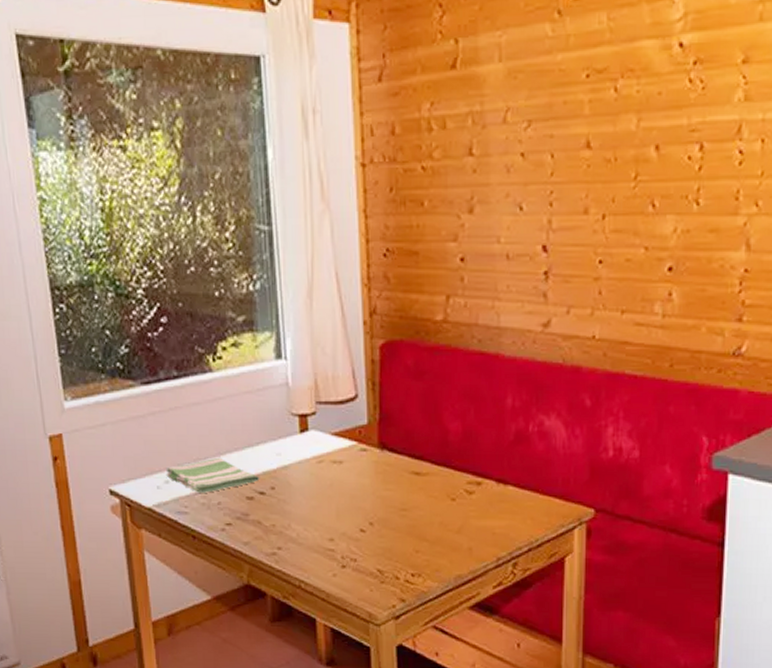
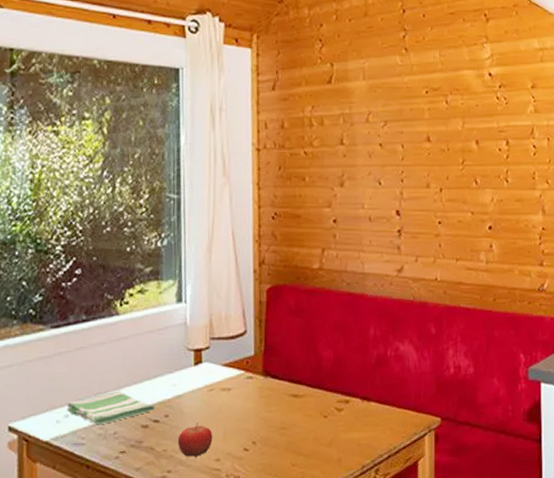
fruit: none [286,497,325,535] -> present [177,422,213,457]

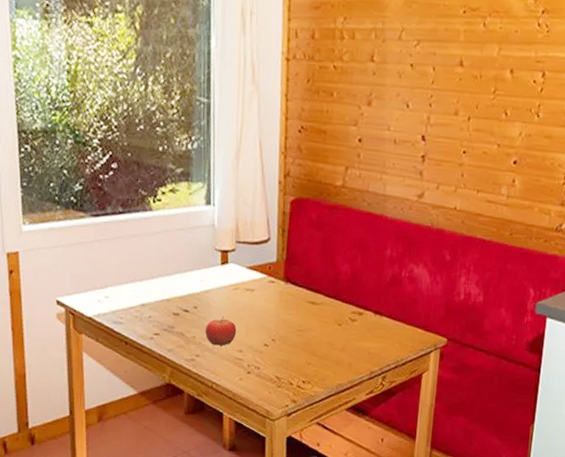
dish towel: present [66,390,156,424] -> none [106,280,186,308]

